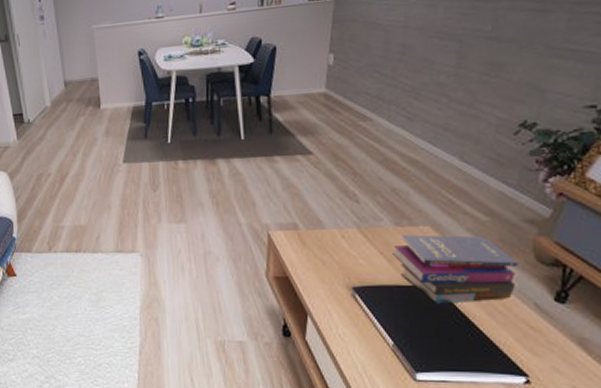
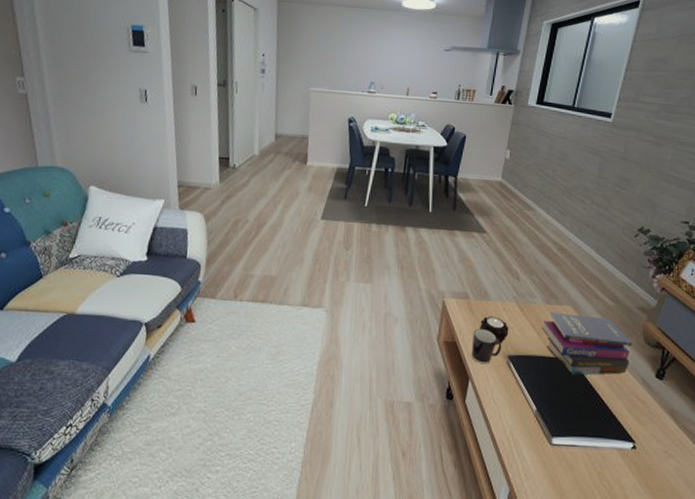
mug: none [307,260,344,298] -> present [471,328,502,365]
candle: none [314,246,351,277] -> present [480,316,509,346]

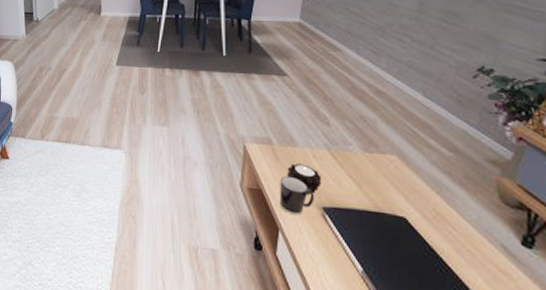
books: present [542,312,632,376] -> none [361,161,483,238]

